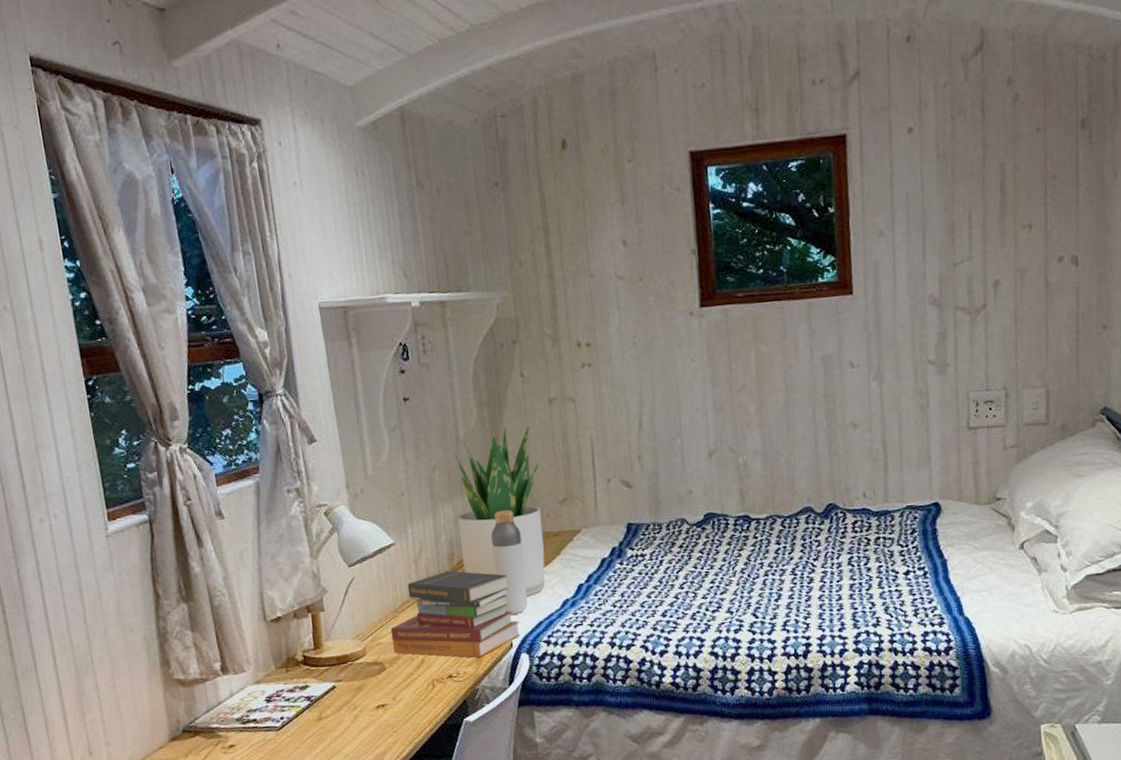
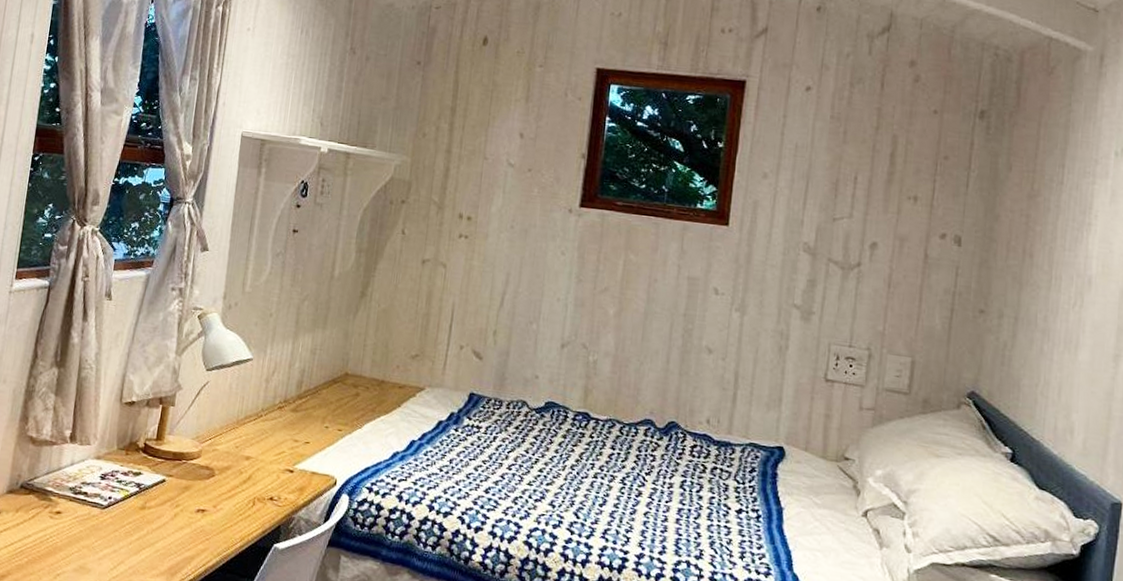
books: present [390,570,521,658] -> none [226,396,348,488]
planter: present [453,426,545,596] -> none [308,275,401,440]
bottle: present [490,509,528,615] -> none [336,351,369,455]

